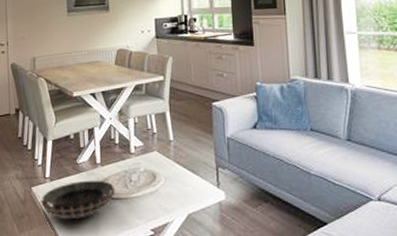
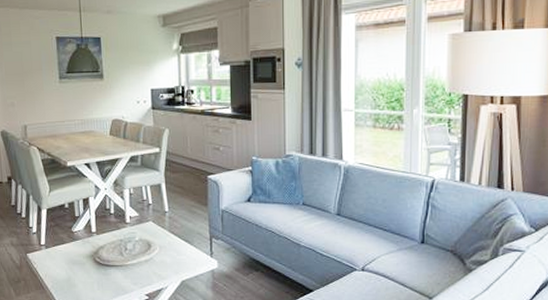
decorative bowl: present [41,180,115,220] -> none [37,248,111,285]

